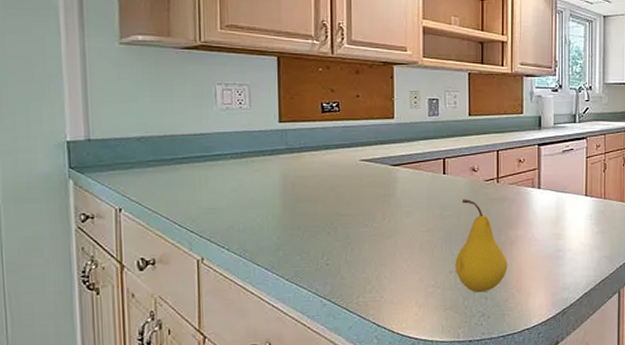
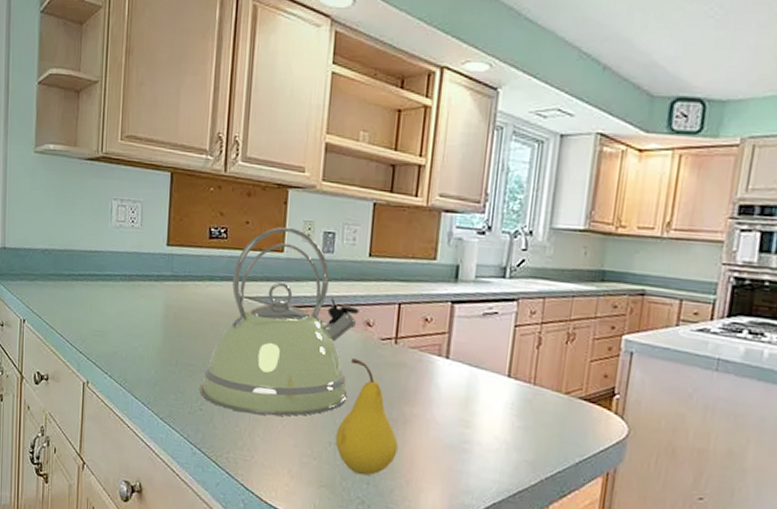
kettle: none [324,97,465,260] -> present [199,226,360,416]

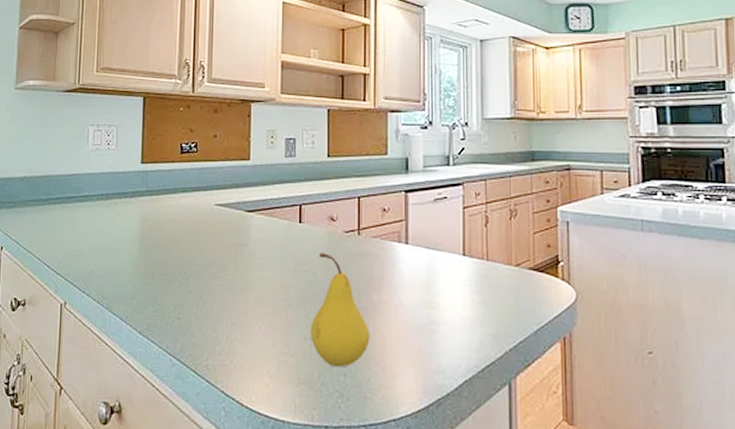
kettle: present [199,226,360,416] -> none [176,137,323,318]

